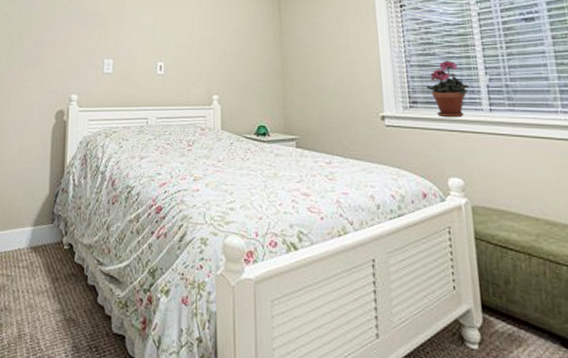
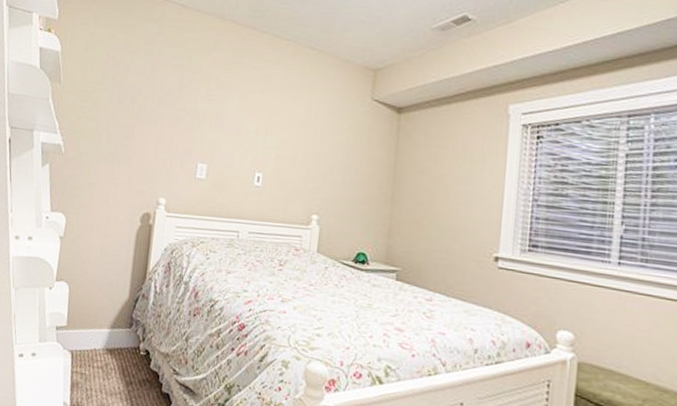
potted plant: present [426,60,470,118] -> none [550,203,601,269]

